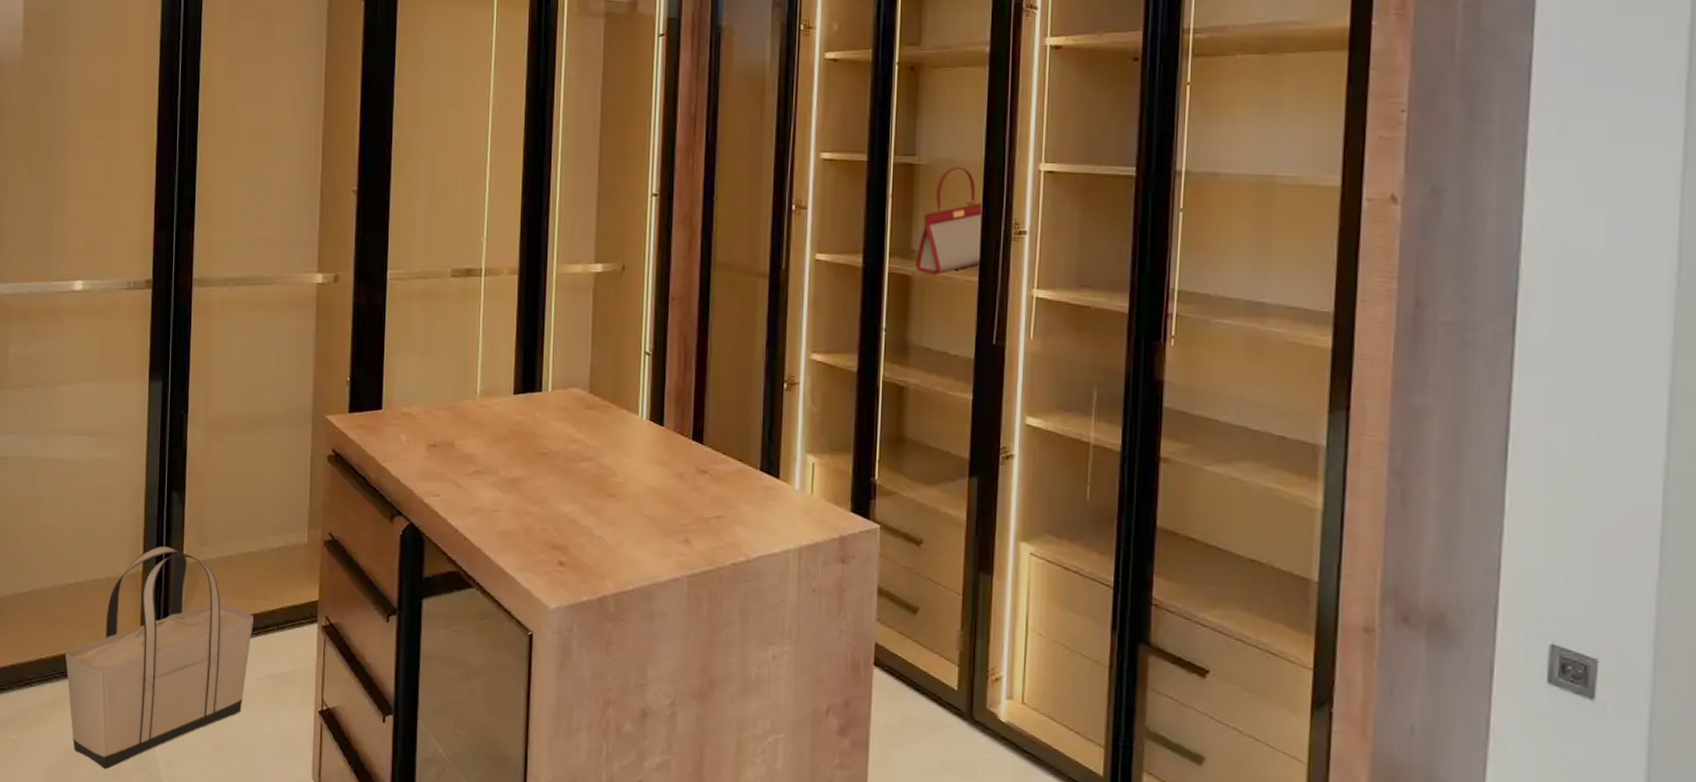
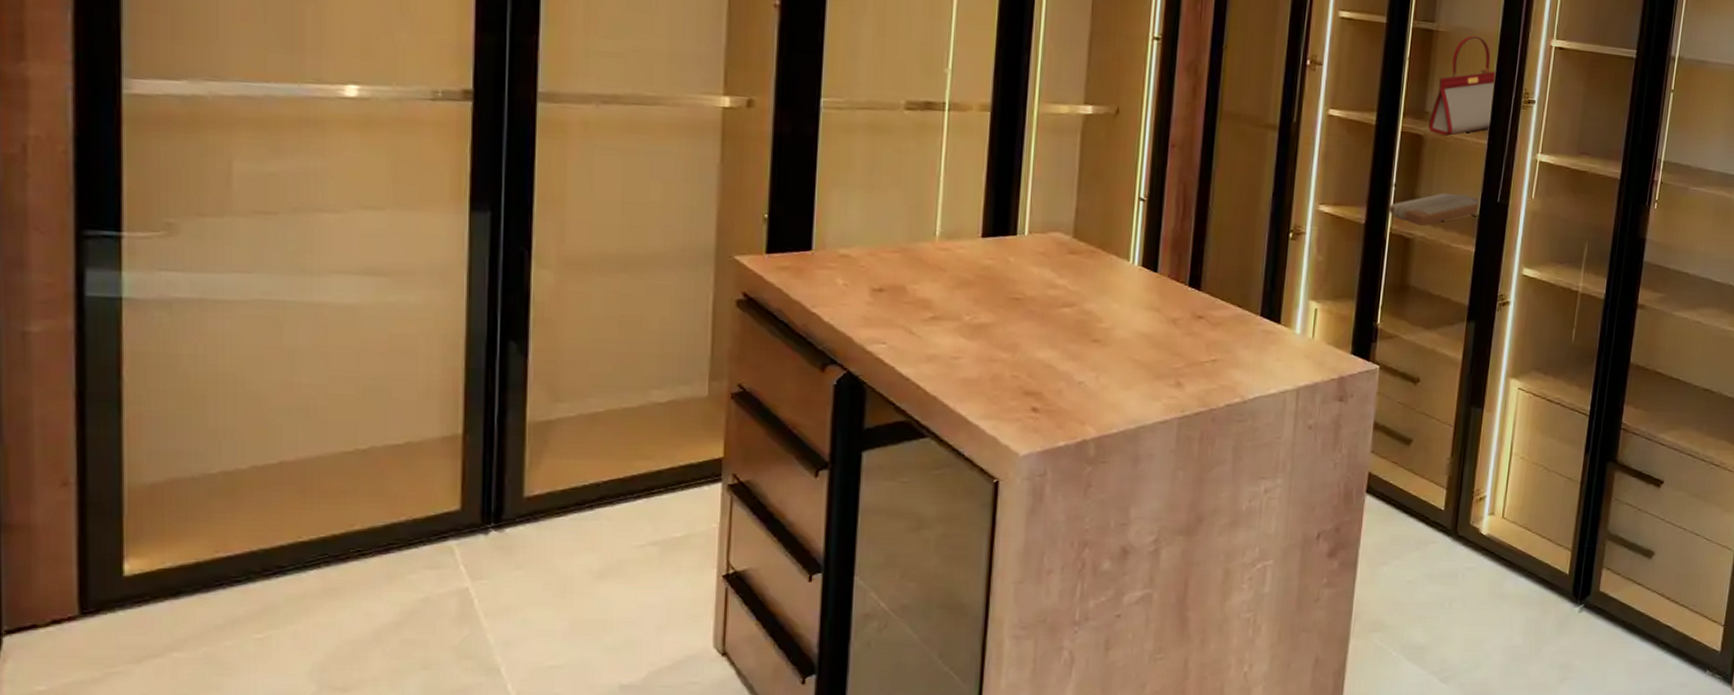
shopping bag: present [65,545,253,769] -> none [341,403,631,661]
clutch bag: none [880,335,975,373] -> present [1388,192,1481,226]

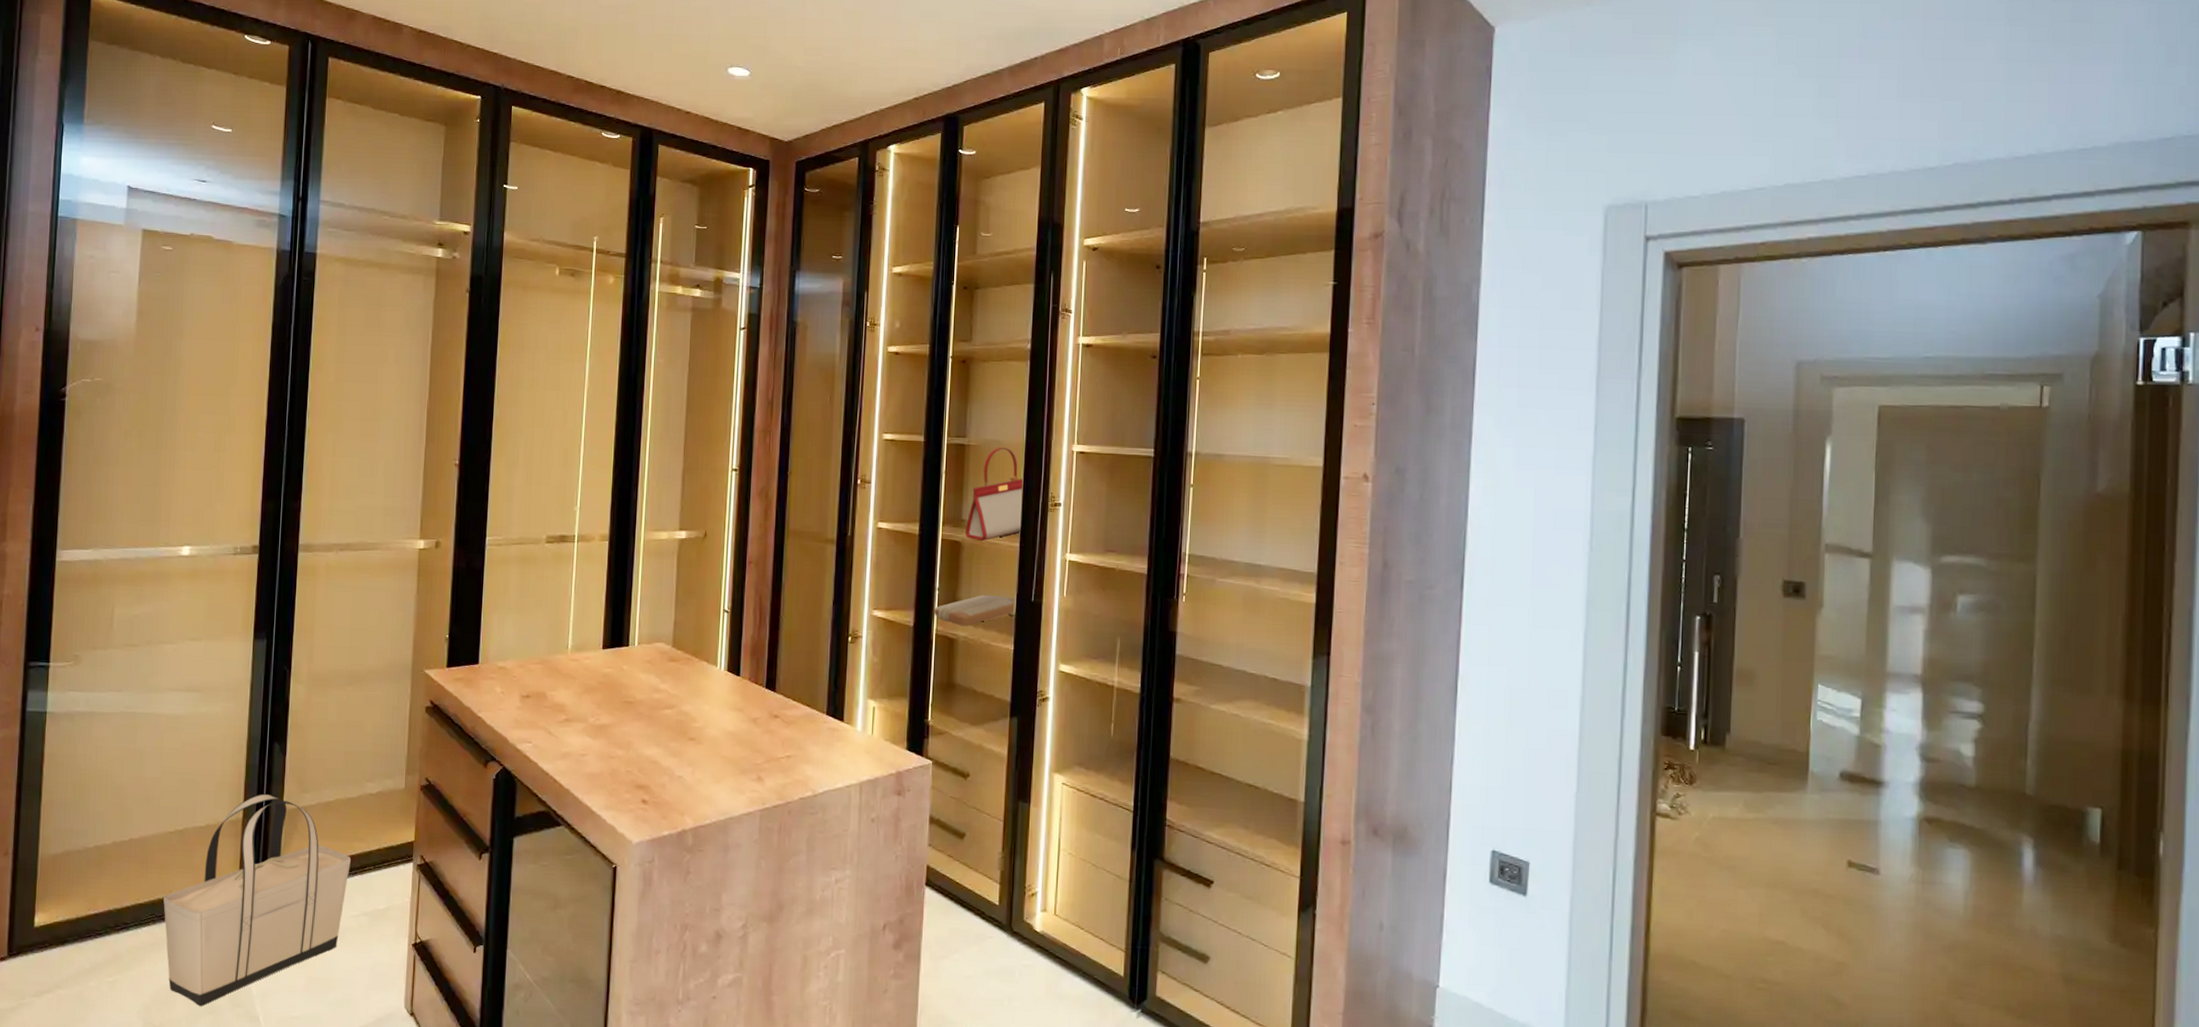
shopping bag: none [341,403,631,661] -> present [163,793,351,1006]

